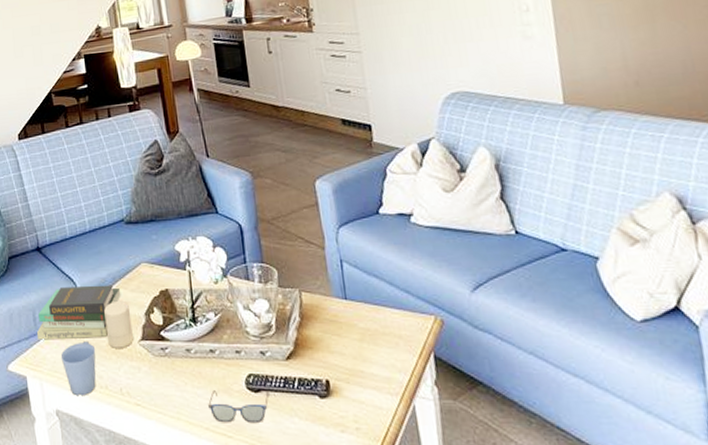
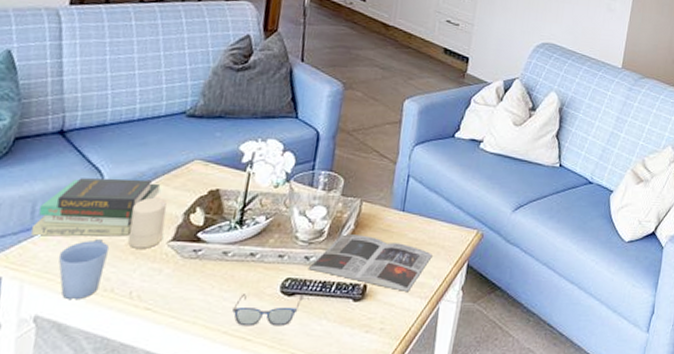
magazine: none [266,327,391,389] -> present [308,234,432,293]

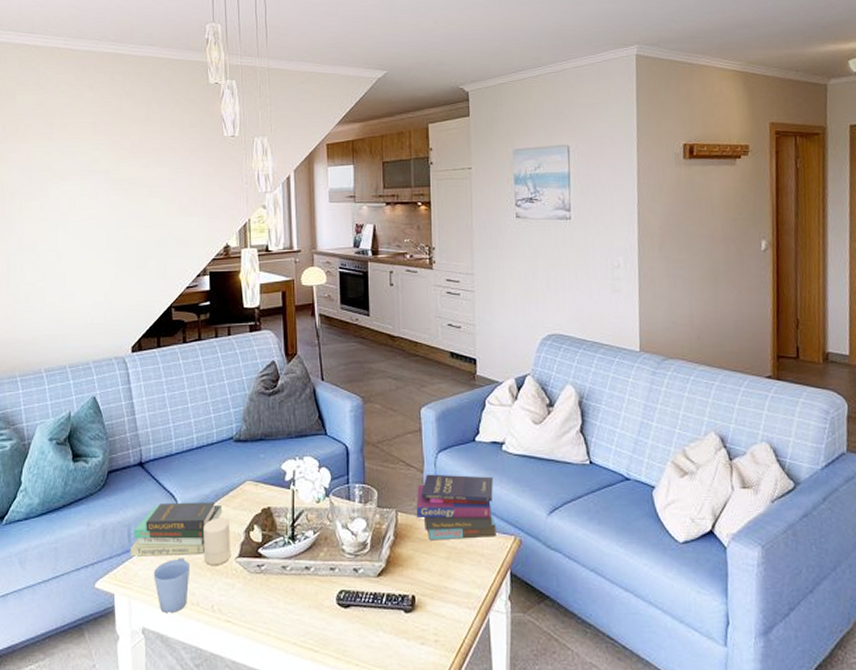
glasses: present [232,294,304,326] -> none [298,606,358,638]
magazine: present [308,234,432,293] -> none [358,545,474,603]
books: none [381,166,466,232] -> present [416,474,496,541]

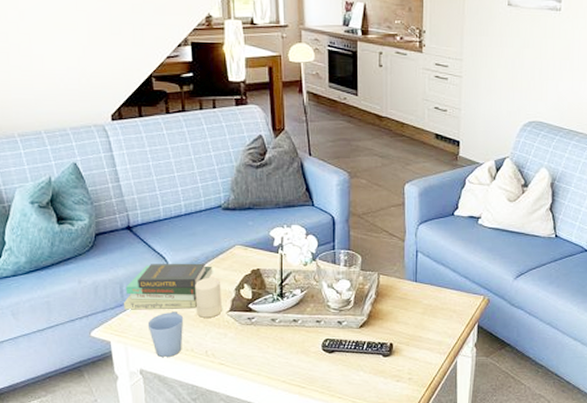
books: present [416,474,496,541] -> none [397,243,468,299]

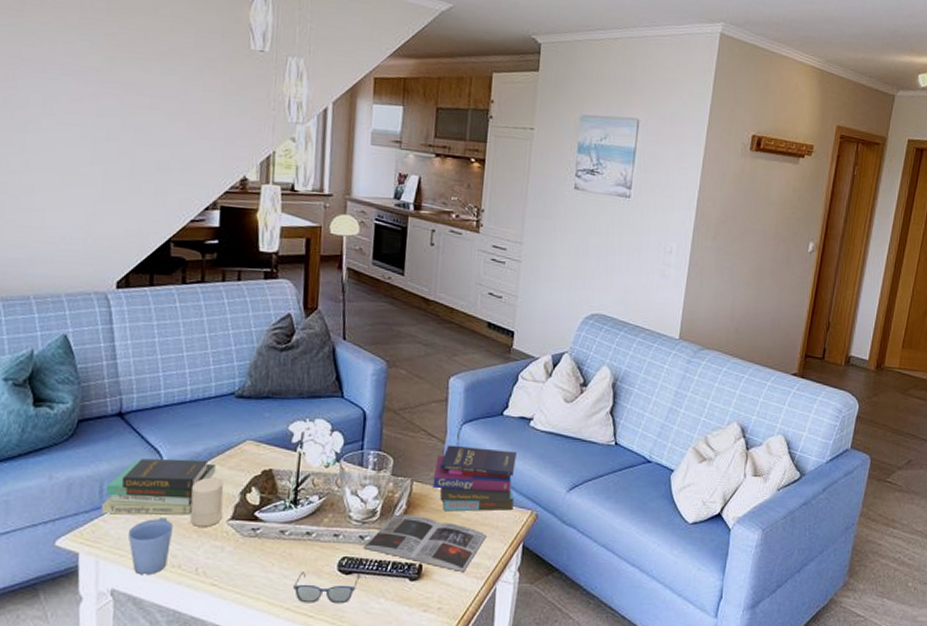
glasses: none [287,352,341,377] -> present [293,572,361,604]
magazine: none [342,302,446,349] -> present [363,514,487,573]
books: none [397,243,468,299] -> present [432,445,516,512]

